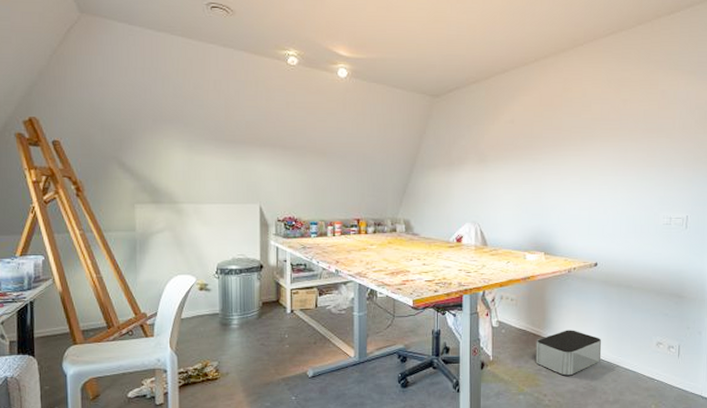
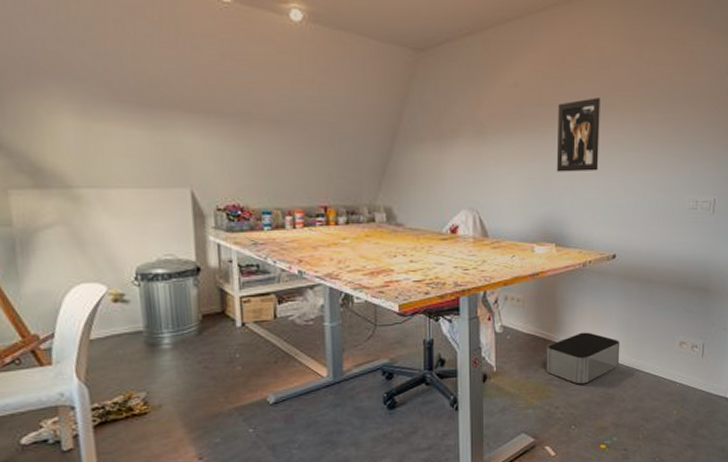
wall art: none [545,131,583,193] -> present [556,98,600,172]

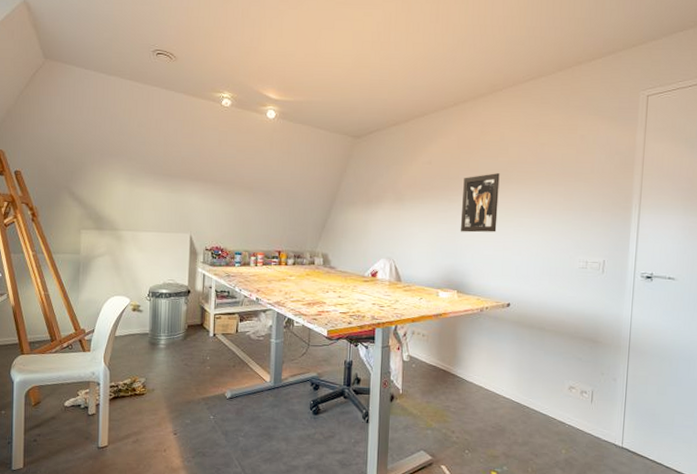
storage bin: present [546,332,620,384] -> none [444,368,513,414]

